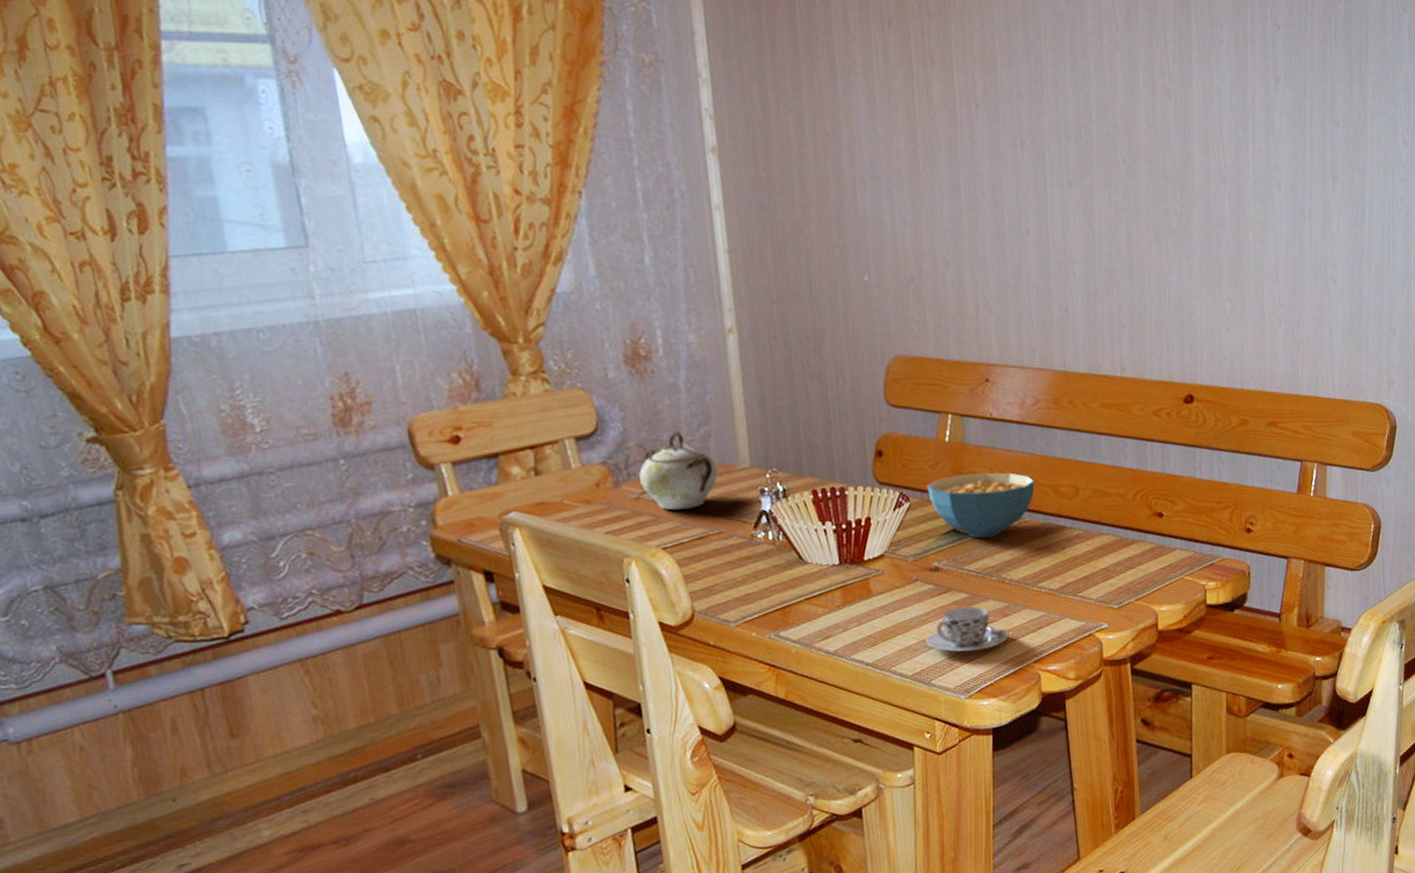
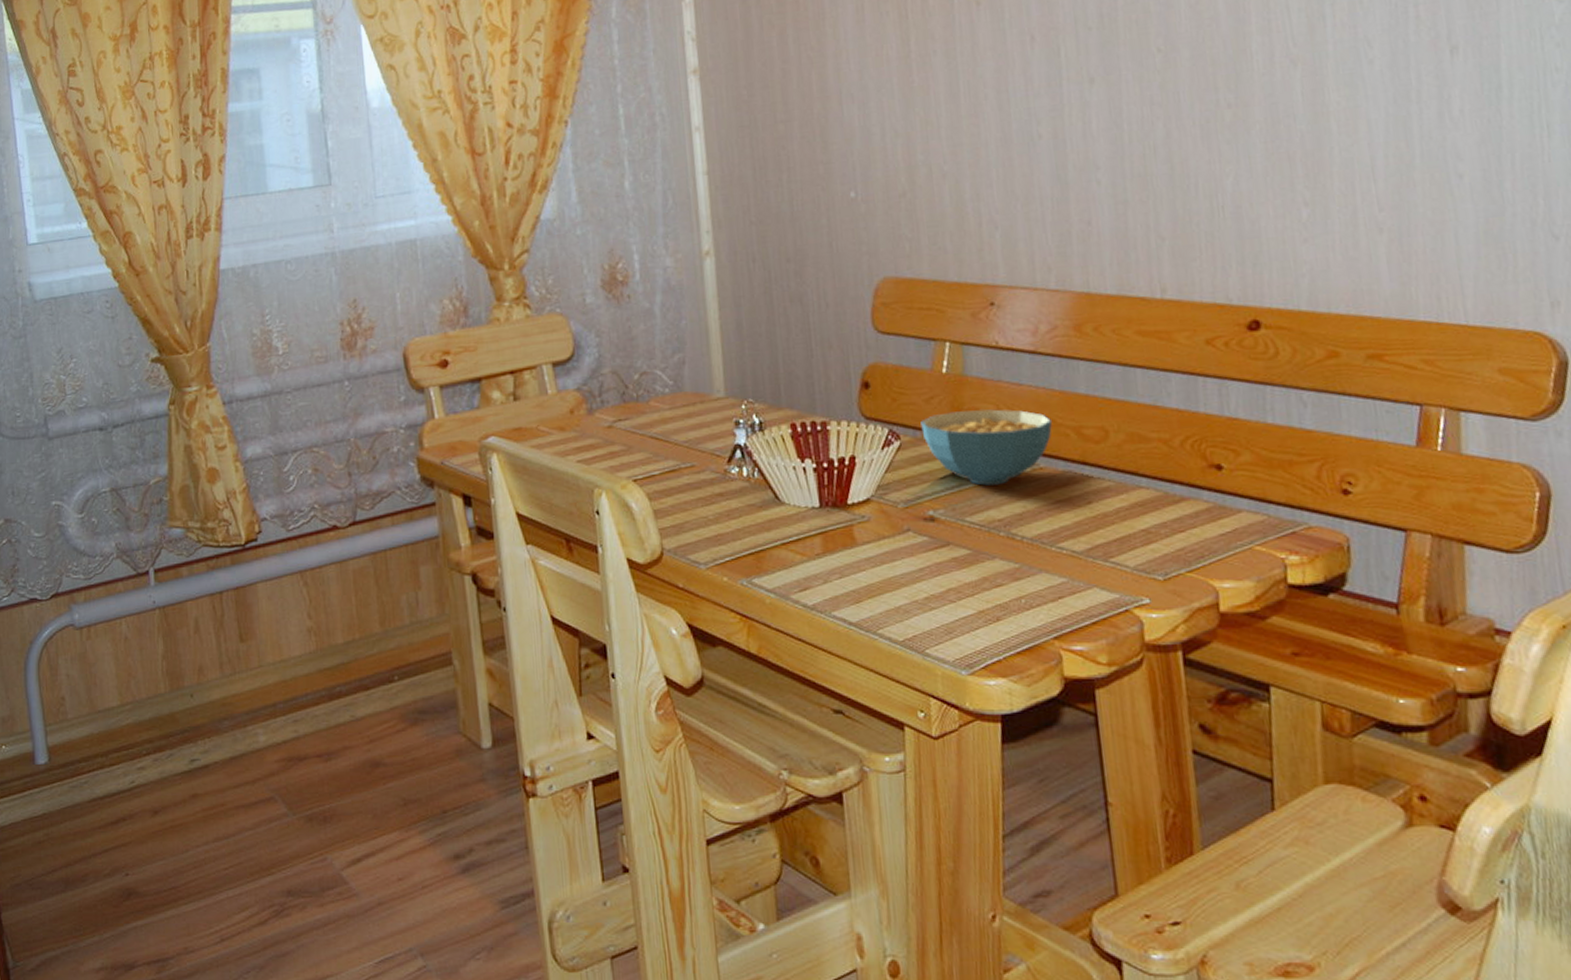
sugar bowl: present [639,431,718,510] -> none [612,358,692,441]
teacup: present [925,606,1008,652] -> none [918,565,1020,619]

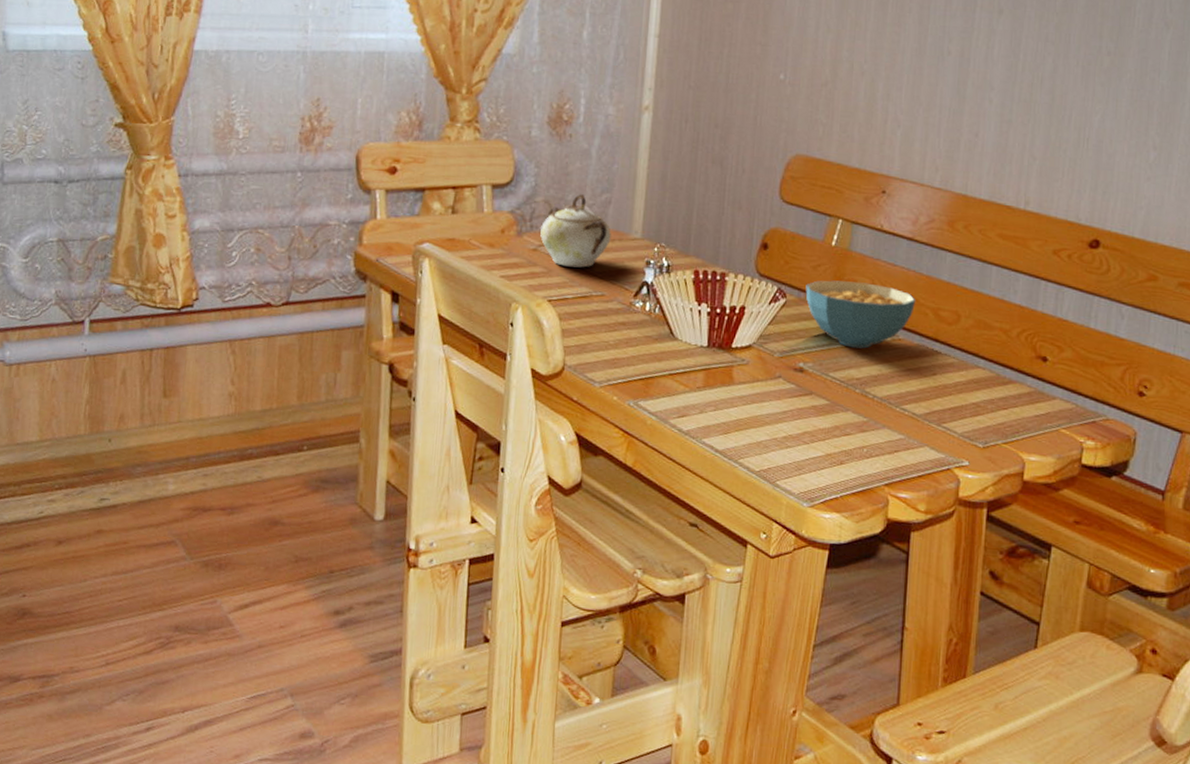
sugar bowl: none [612,358,692,441] -> present [540,194,611,268]

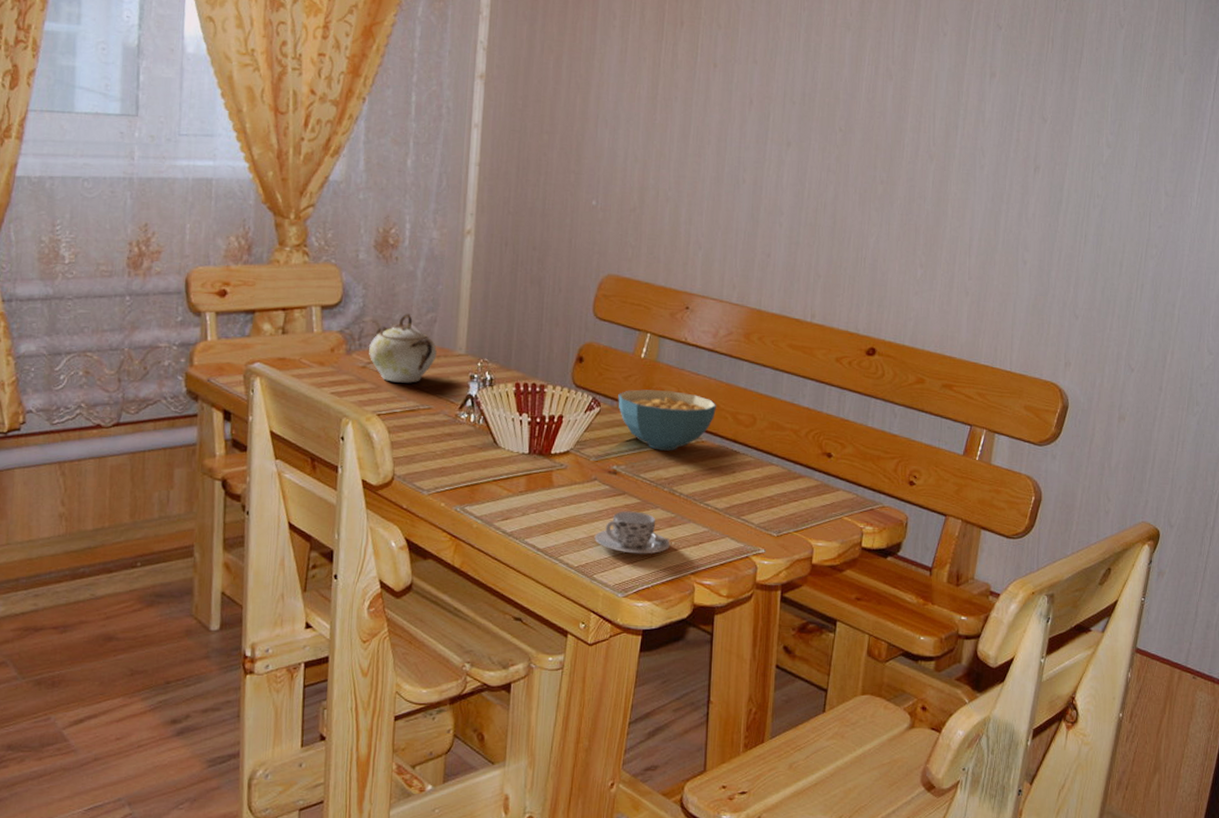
teacup: none [777,412,862,461] -> present [594,511,671,554]

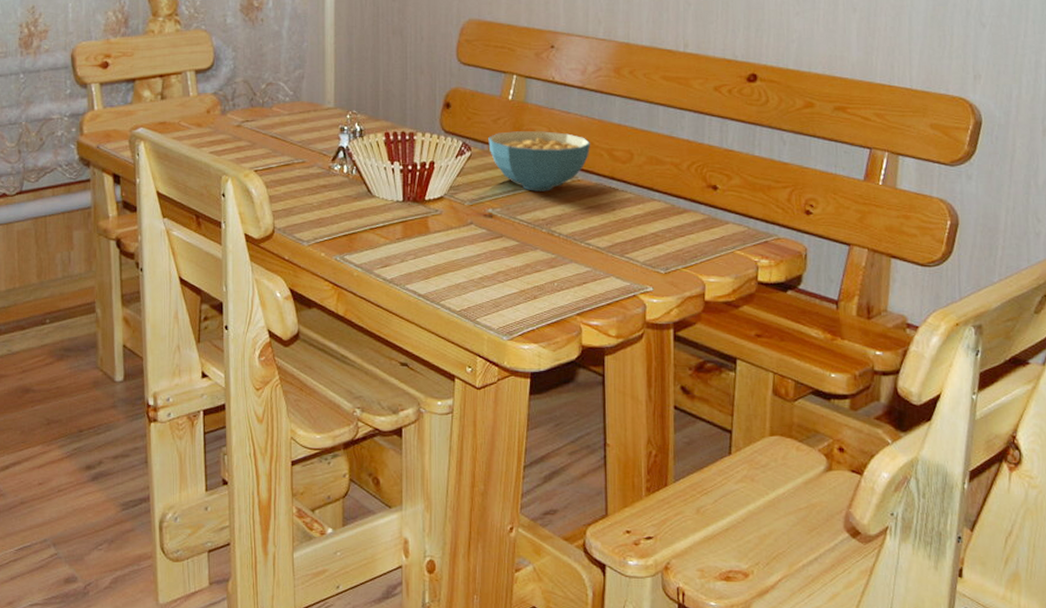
sugar bowl: present [369,314,437,383] -> none [242,72,307,139]
teacup: present [594,511,671,554] -> none [474,253,553,296]

